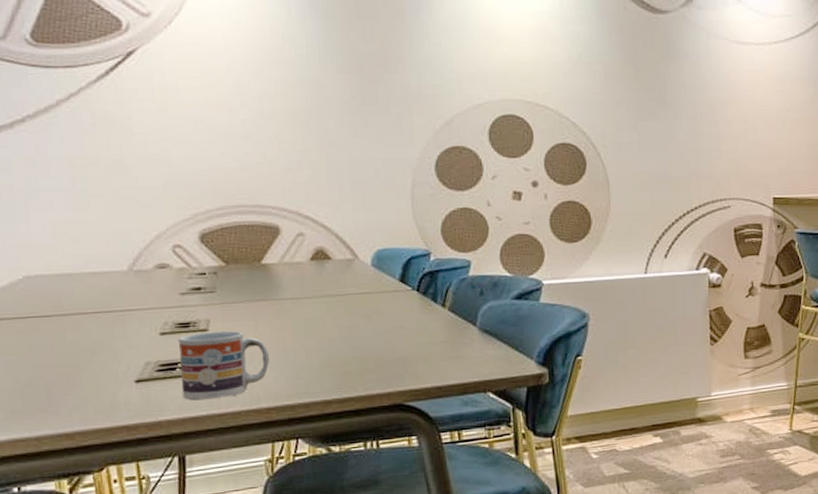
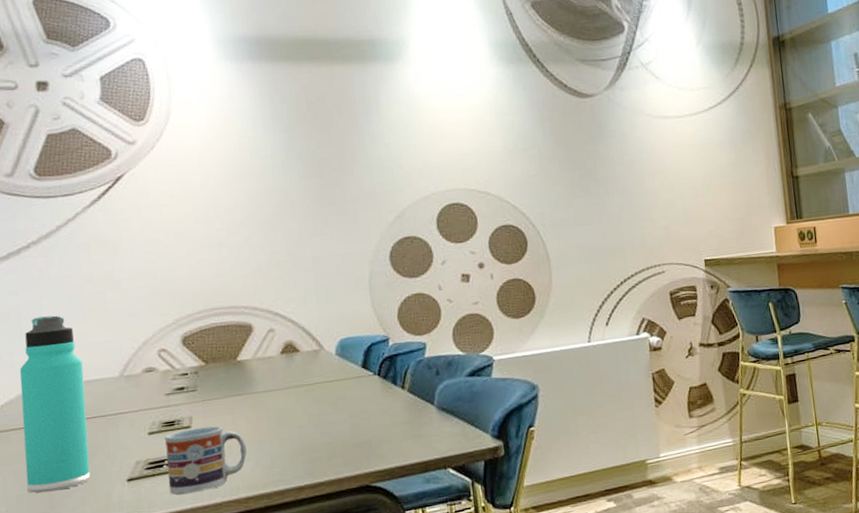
thermos bottle: none [12,199,94,388] -> present [19,315,91,493]

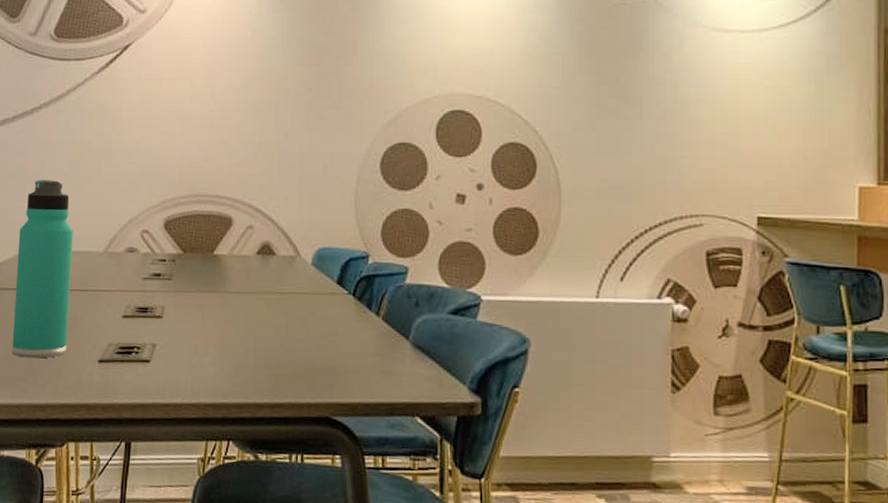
cup: present [164,426,247,495] -> none [134,319,212,388]

